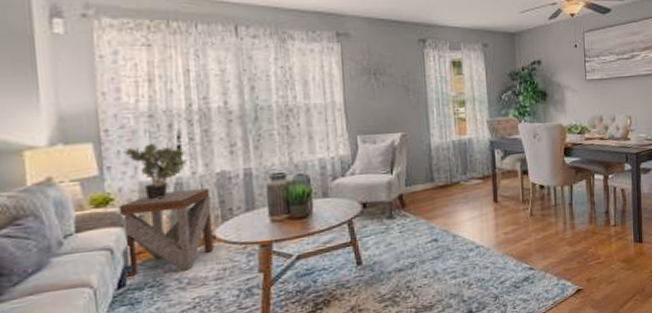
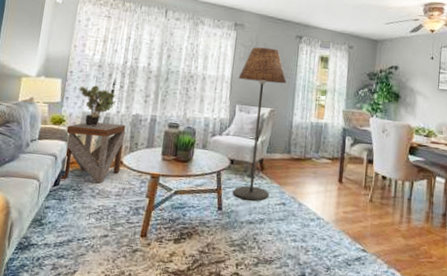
floor lamp: none [353,59,417,247] -> present [233,47,287,201]

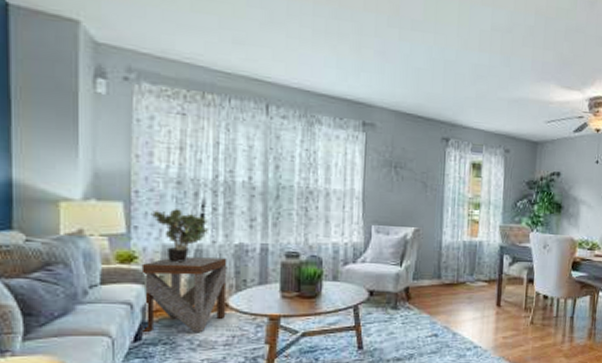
floor lamp: present [233,47,287,201] -> none [372,152,432,335]

